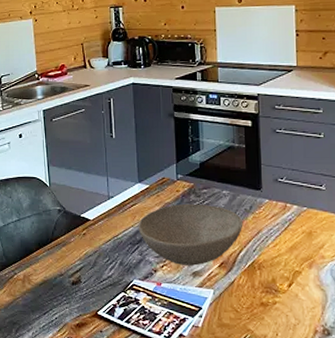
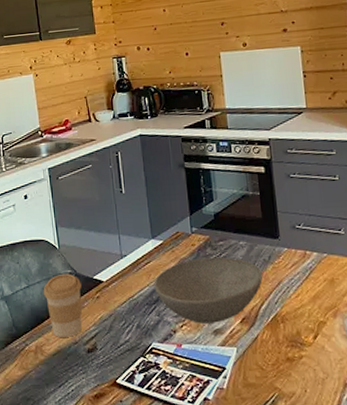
coffee cup: none [33,210,69,269] -> present [43,273,82,337]

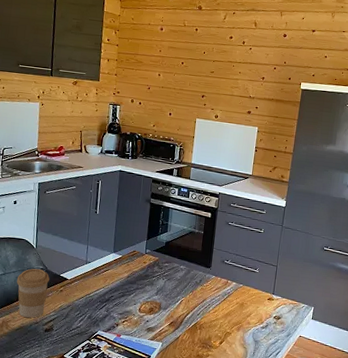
bowl: present [154,257,263,324] -> none [107,273,193,323]

